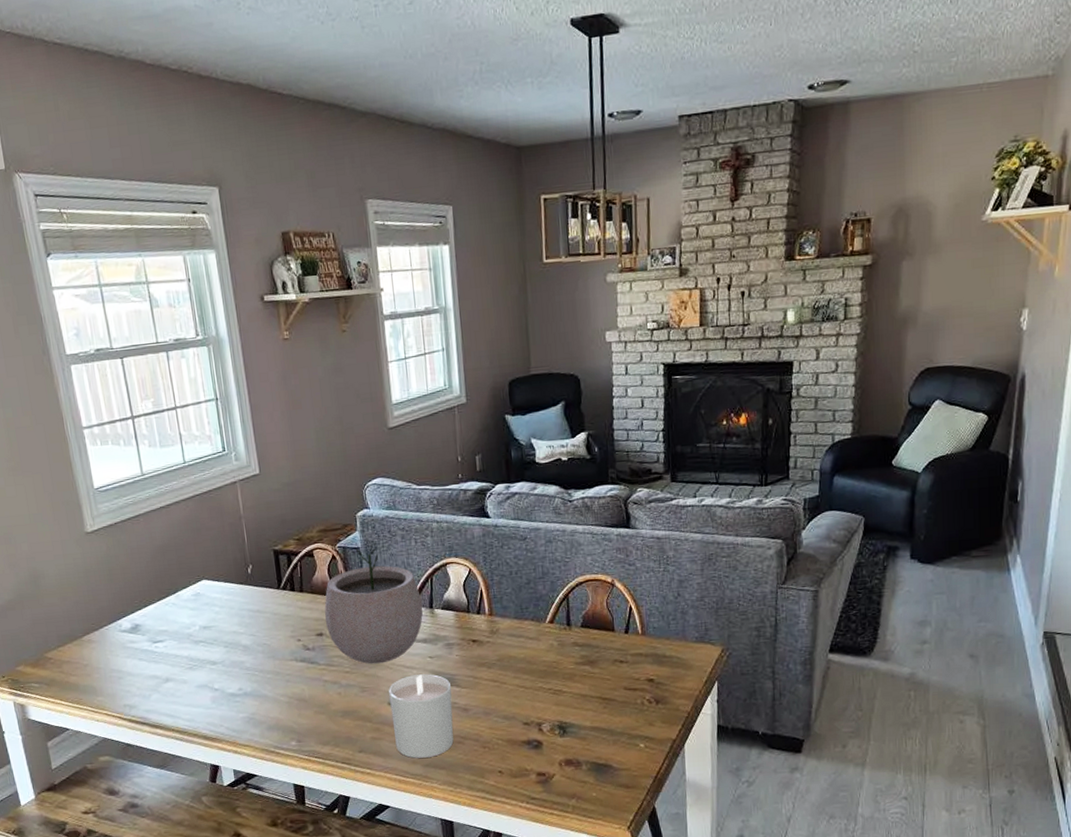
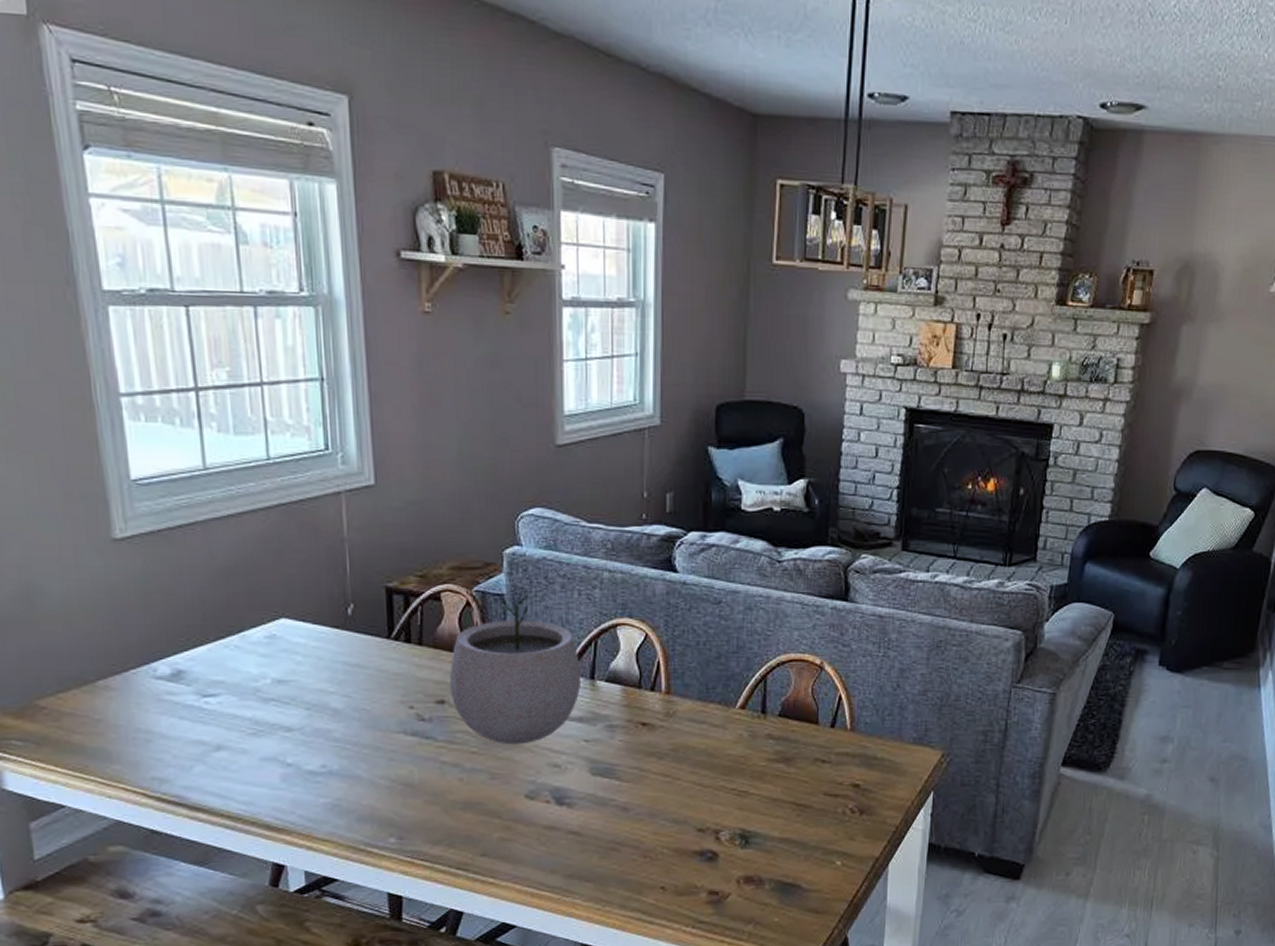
candle: present [389,674,454,758] -> none [527,761,609,867]

